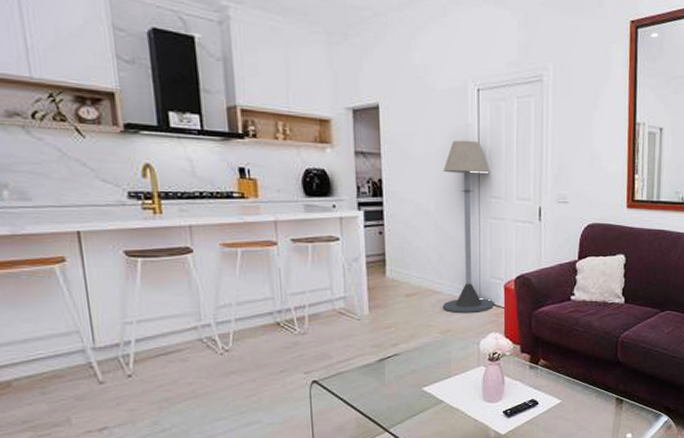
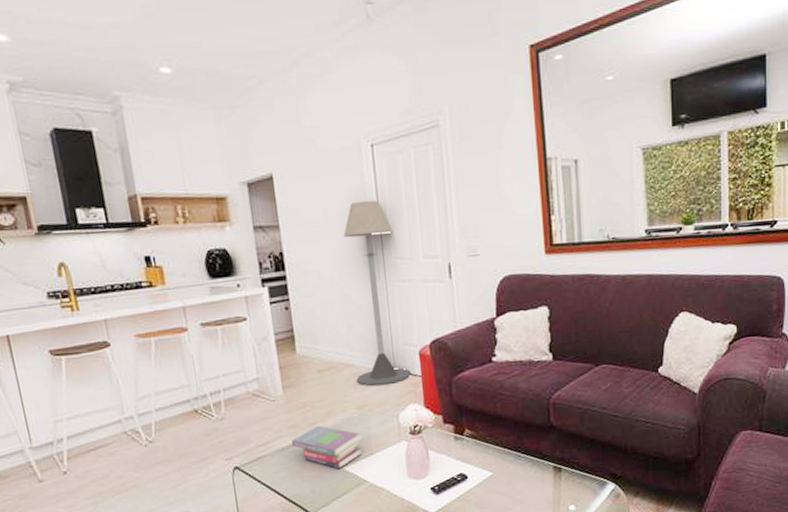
books: none [372,346,442,389] -> present [290,425,362,470]

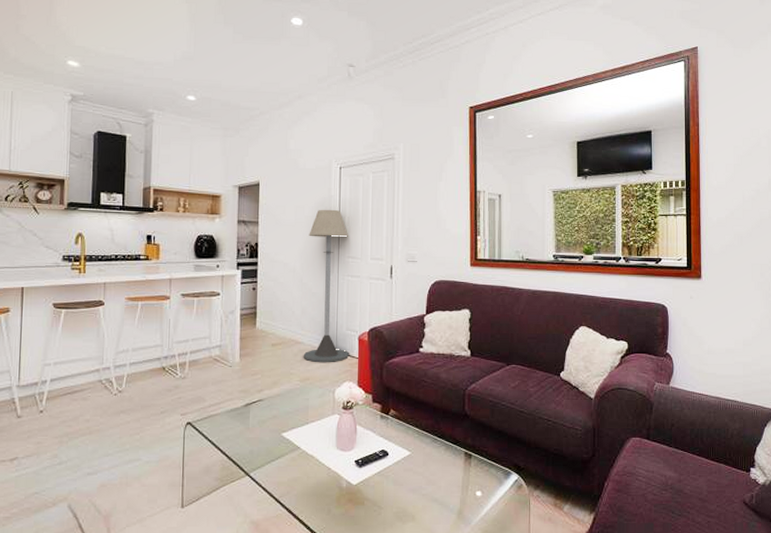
books: present [290,425,362,470] -> none [239,392,300,435]

